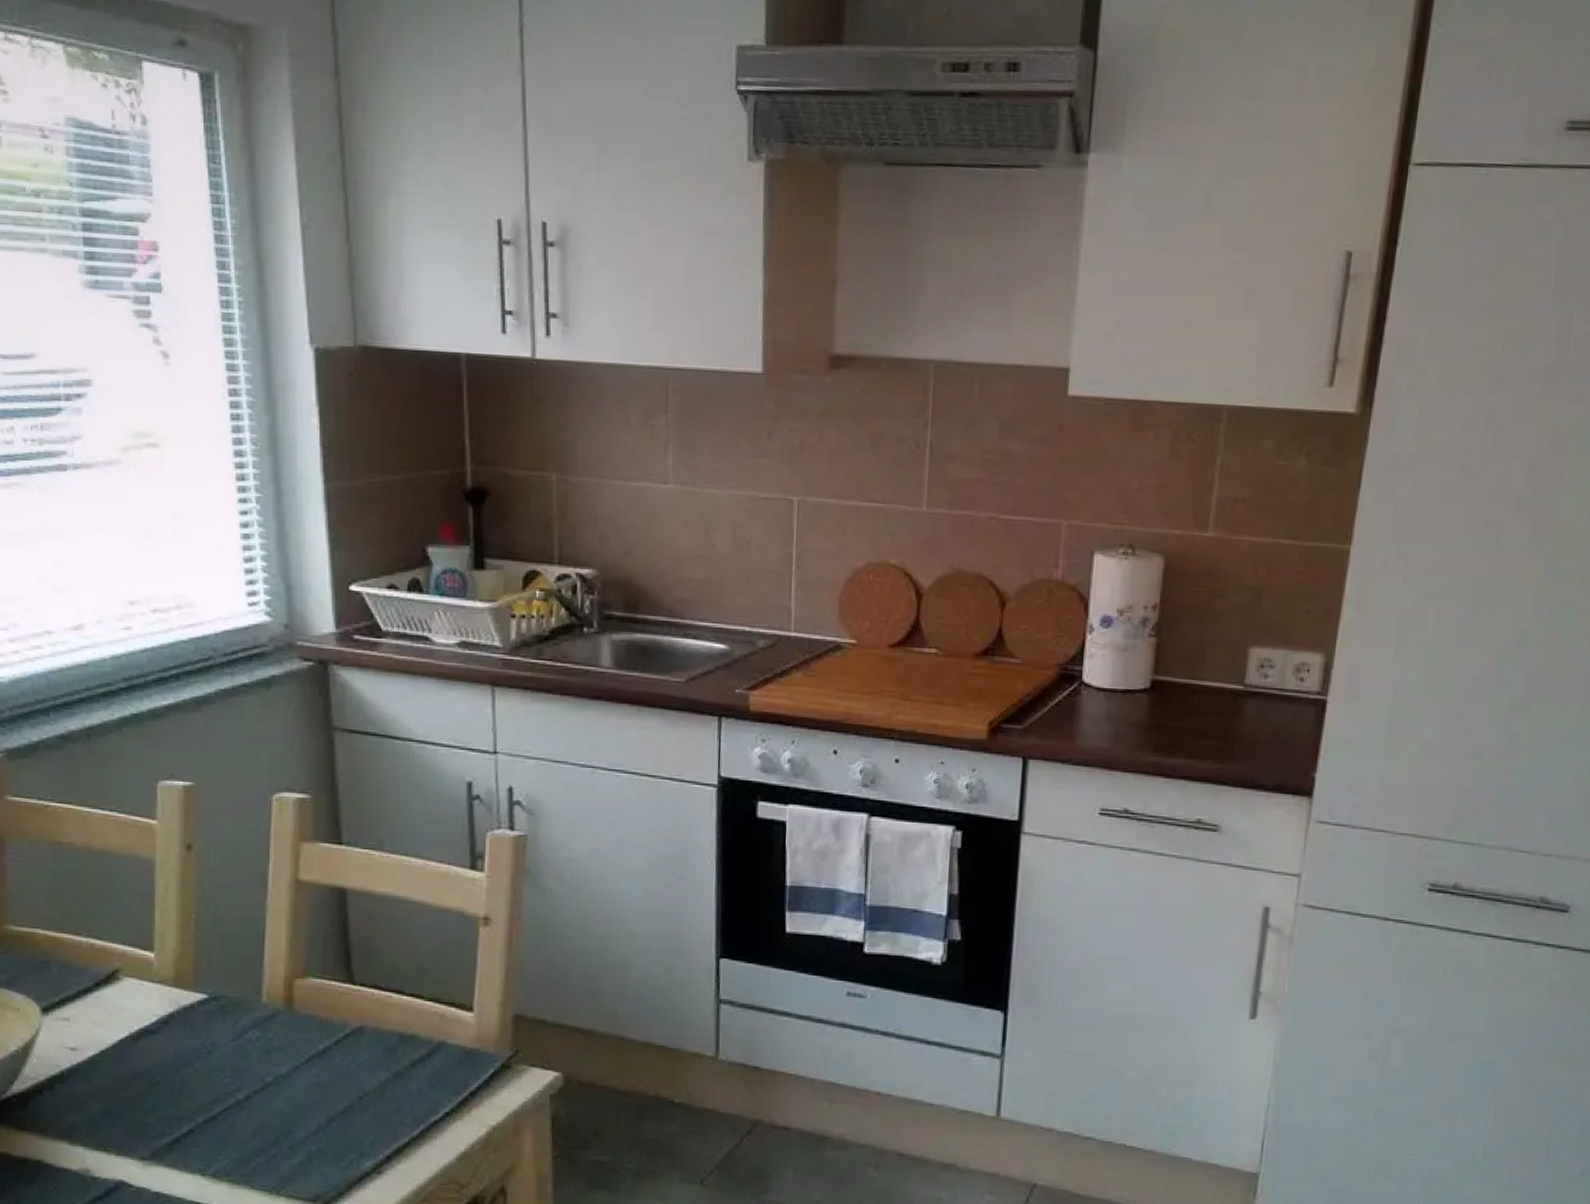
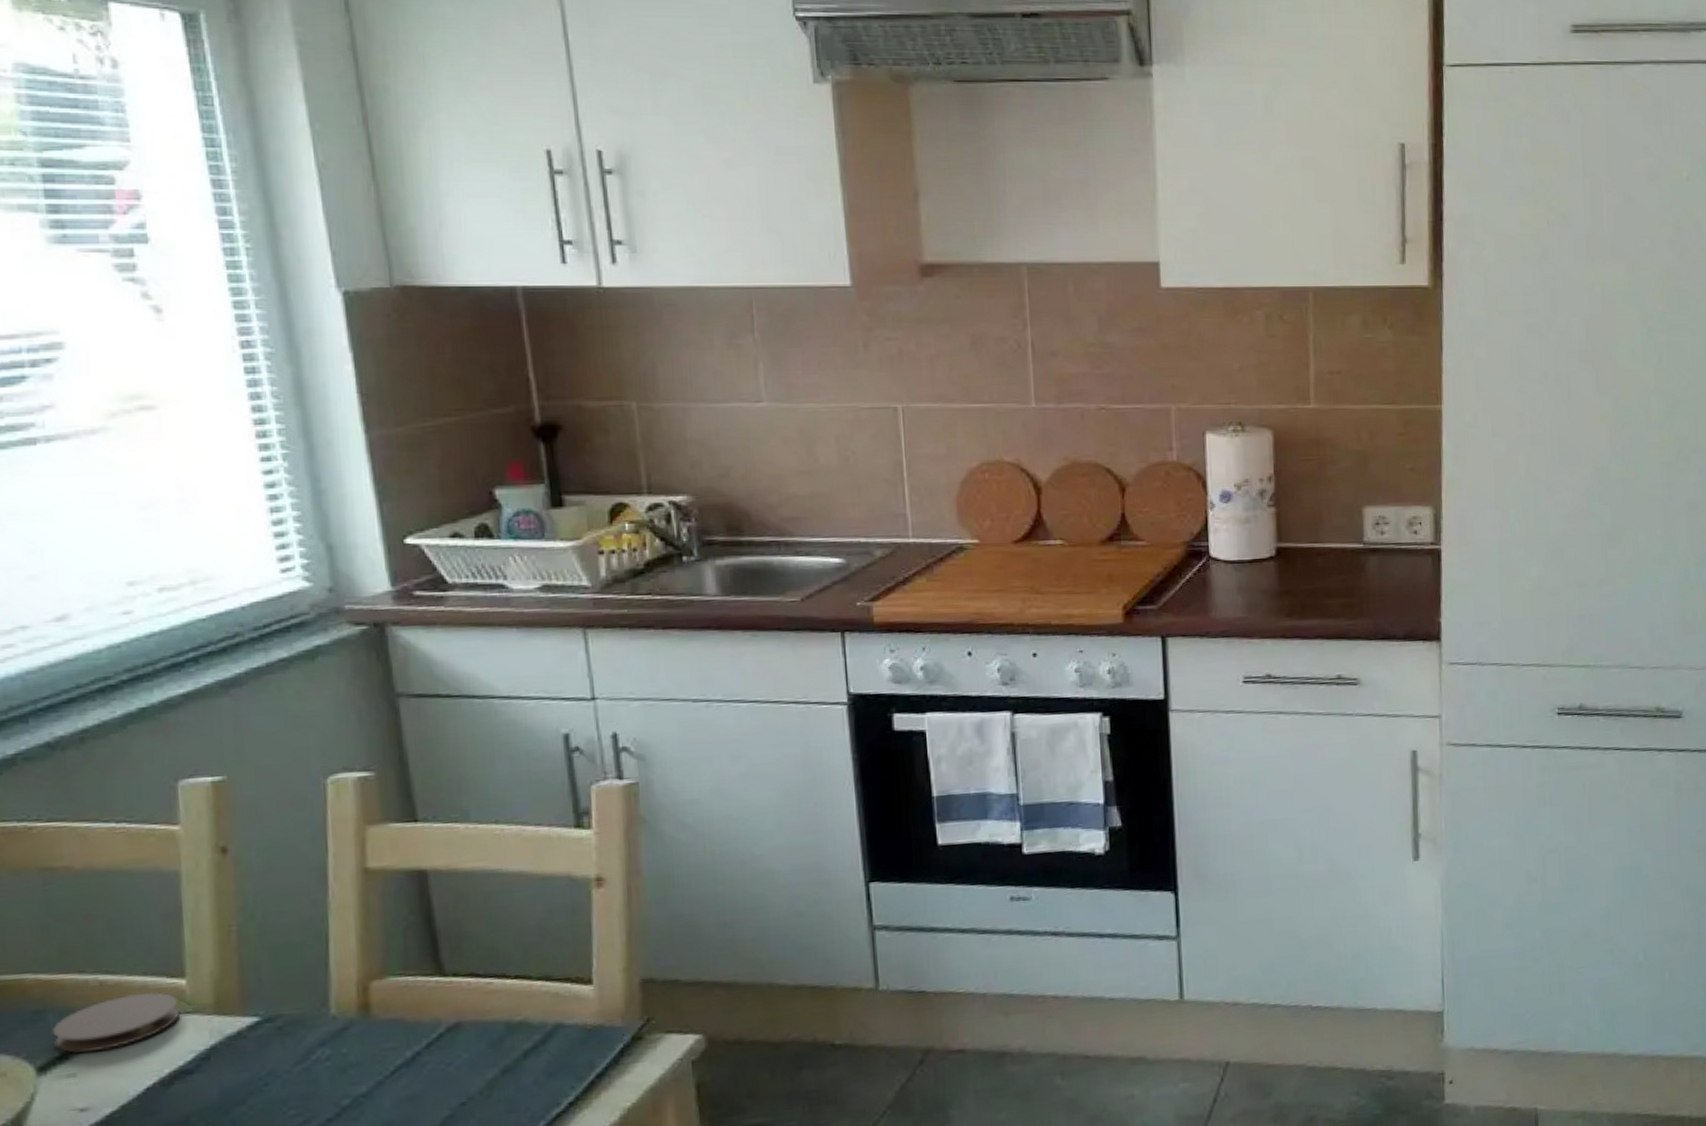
coaster: none [54,958,149,1003] -> present [52,992,181,1053]

